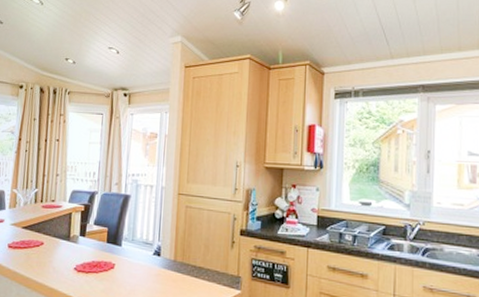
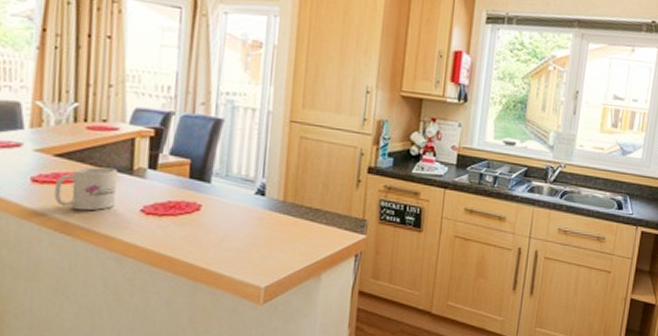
mug: none [20,235,60,269] -> present [53,166,117,211]

